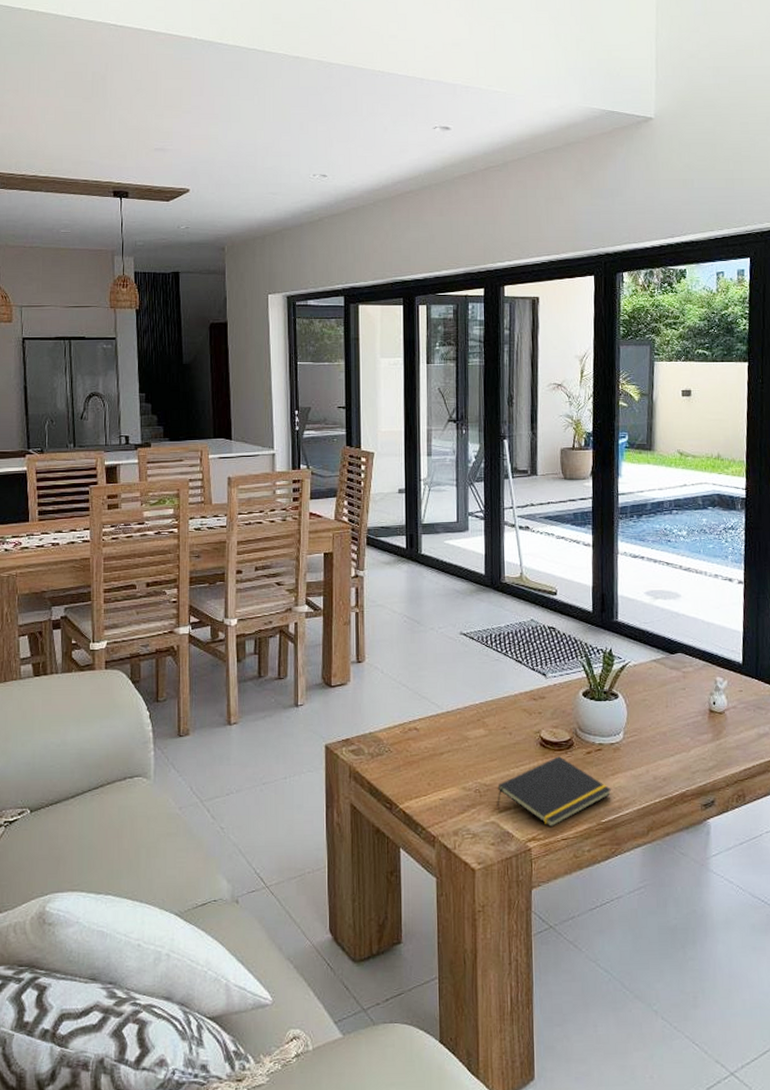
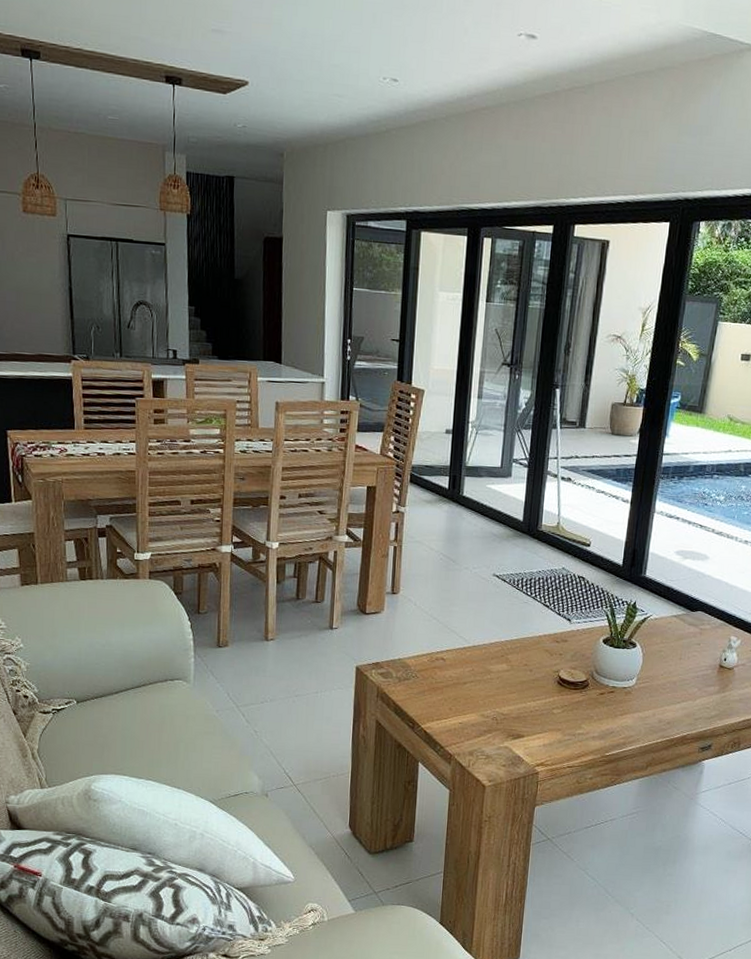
notepad: present [497,756,611,828] -> none [511,694,618,756]

